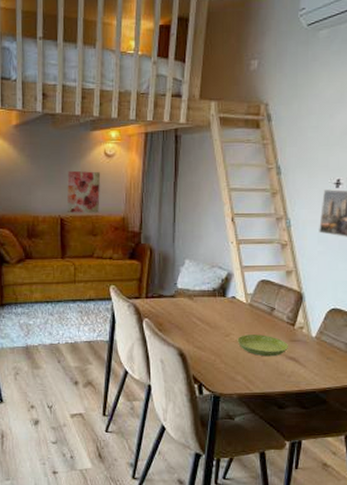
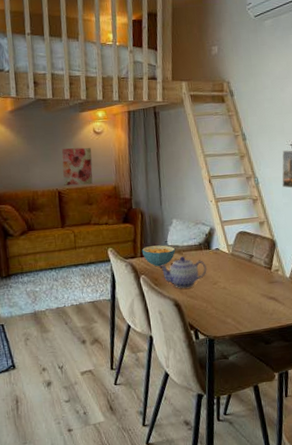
cereal bowl: none [148,287,186,311] -> present [142,245,176,267]
teapot: none [166,302,220,338] -> present [160,256,208,289]
saucer: present [237,335,289,357] -> none [224,279,269,299]

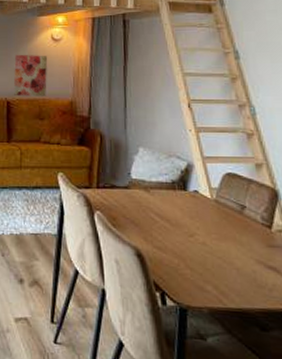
cereal bowl: present [142,245,176,267] -> none [99,176,141,203]
teapot: present [160,256,208,289] -> none [120,194,182,236]

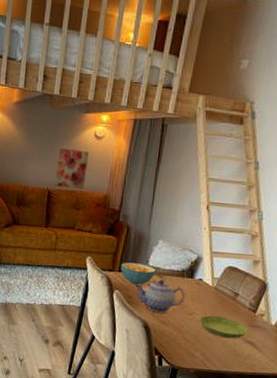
cereal bowl: none [99,176,141,203] -> present [121,262,156,285]
teapot: none [120,194,182,236] -> present [136,279,186,313]
saucer: none [203,236,267,265] -> present [199,315,249,339]

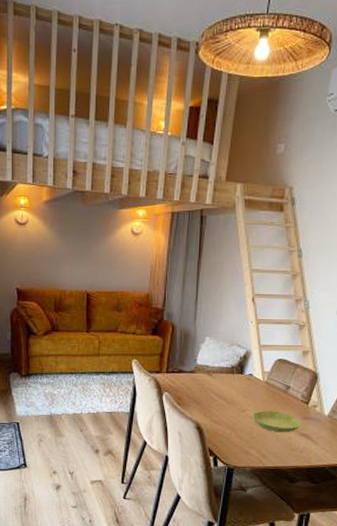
wall art: present [54,148,89,189] -> none [93,247,127,289]
cereal bowl: present [121,262,156,285] -> none [169,362,205,385]
teapot: present [136,279,186,313] -> none [185,378,237,412]

